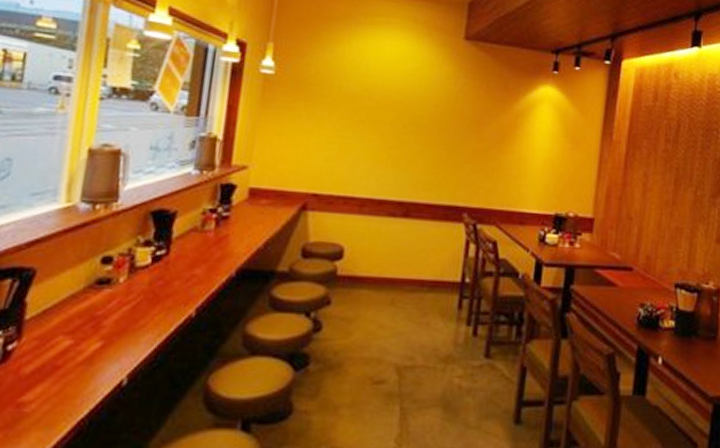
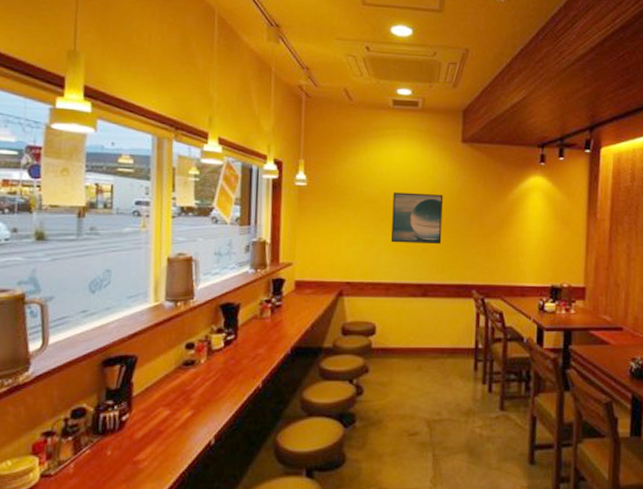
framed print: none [370,91,438,157] -> present [390,192,443,245]

